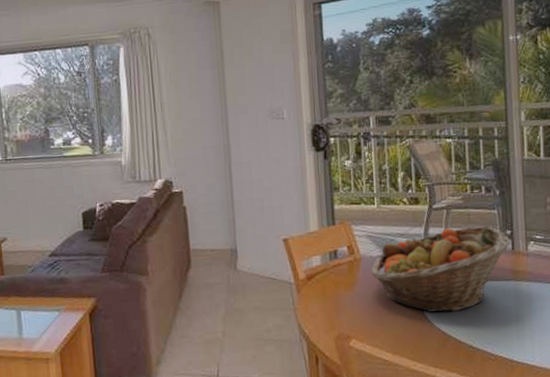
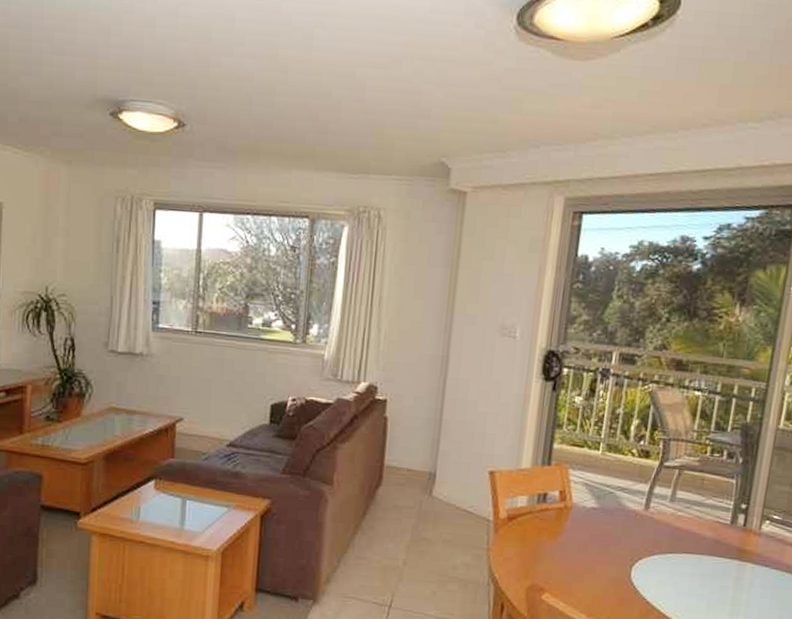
fruit basket: present [371,226,511,313] -> none [580,490,744,583]

